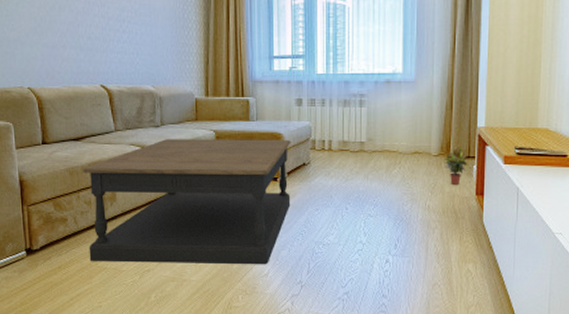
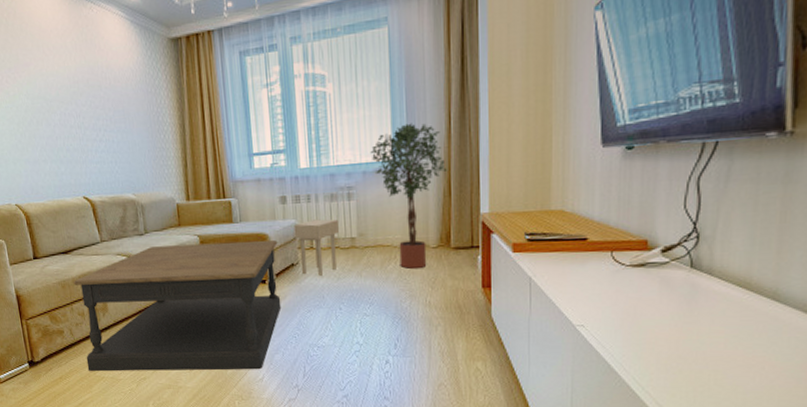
side table: none [307,123,349,177] -> present [293,219,339,277]
potted tree: none [382,41,450,174] -> present [370,123,447,269]
potted plant: present [445,145,468,184] -> none [445,235,472,278]

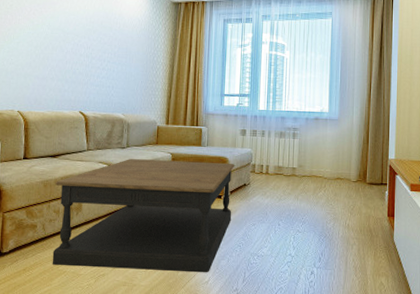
side table: present [293,219,339,277] -> none [249,150,284,197]
potted tree: present [370,123,447,269] -> none [312,87,367,197]

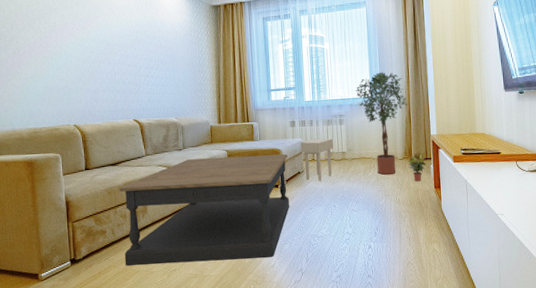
side table: none [249,150,284,197] -> present [300,138,333,182]
potted tree: none [312,87,367,197] -> present [355,72,408,175]
potted plant: none [362,174,381,207] -> present [408,150,427,181]

